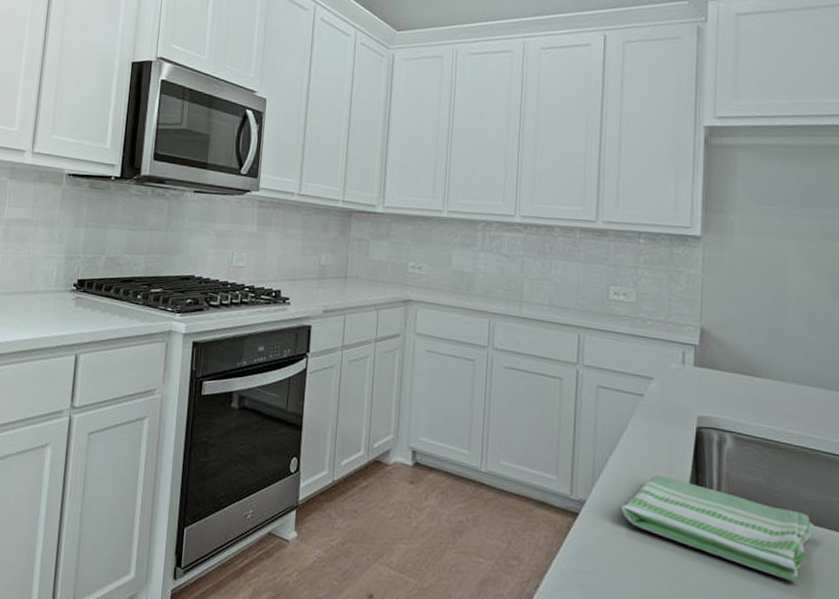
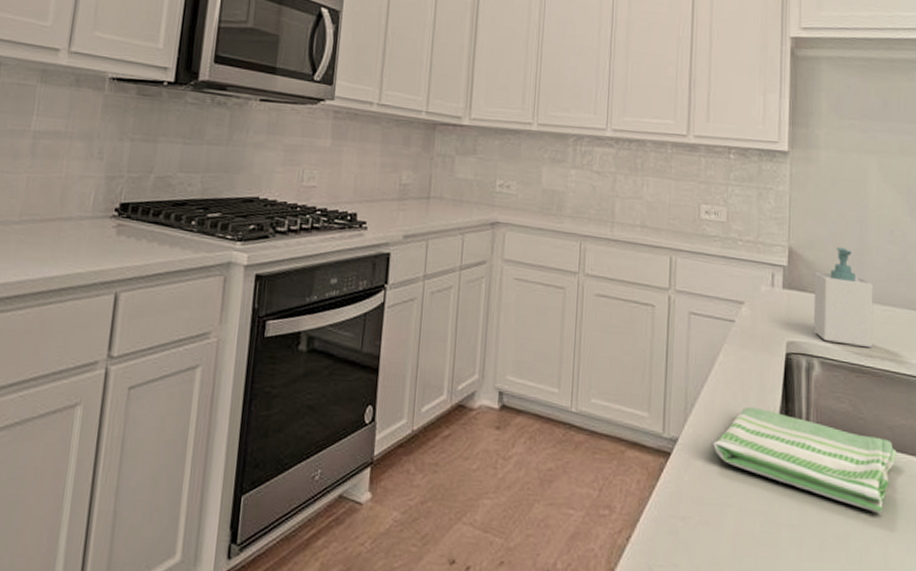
soap bottle: none [726,328,791,426] -> present [813,247,873,348]

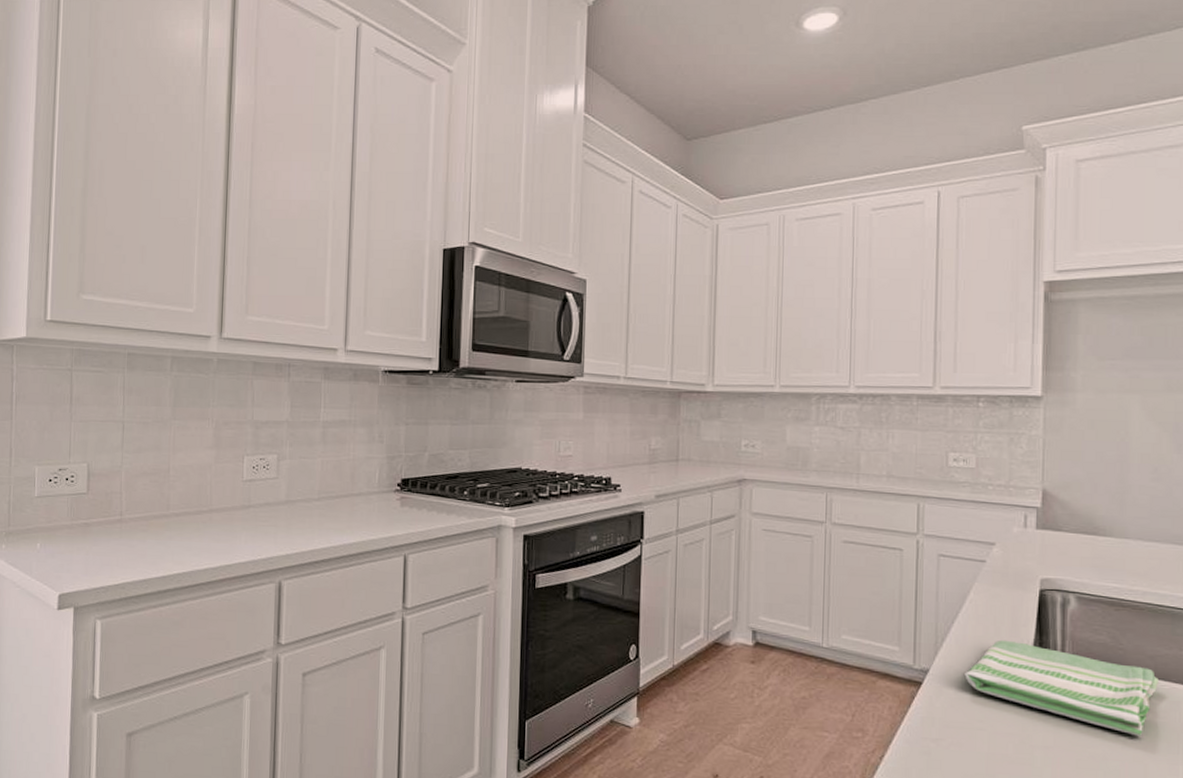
soap bottle: present [813,247,873,348] -> none [1069,487,1135,583]

